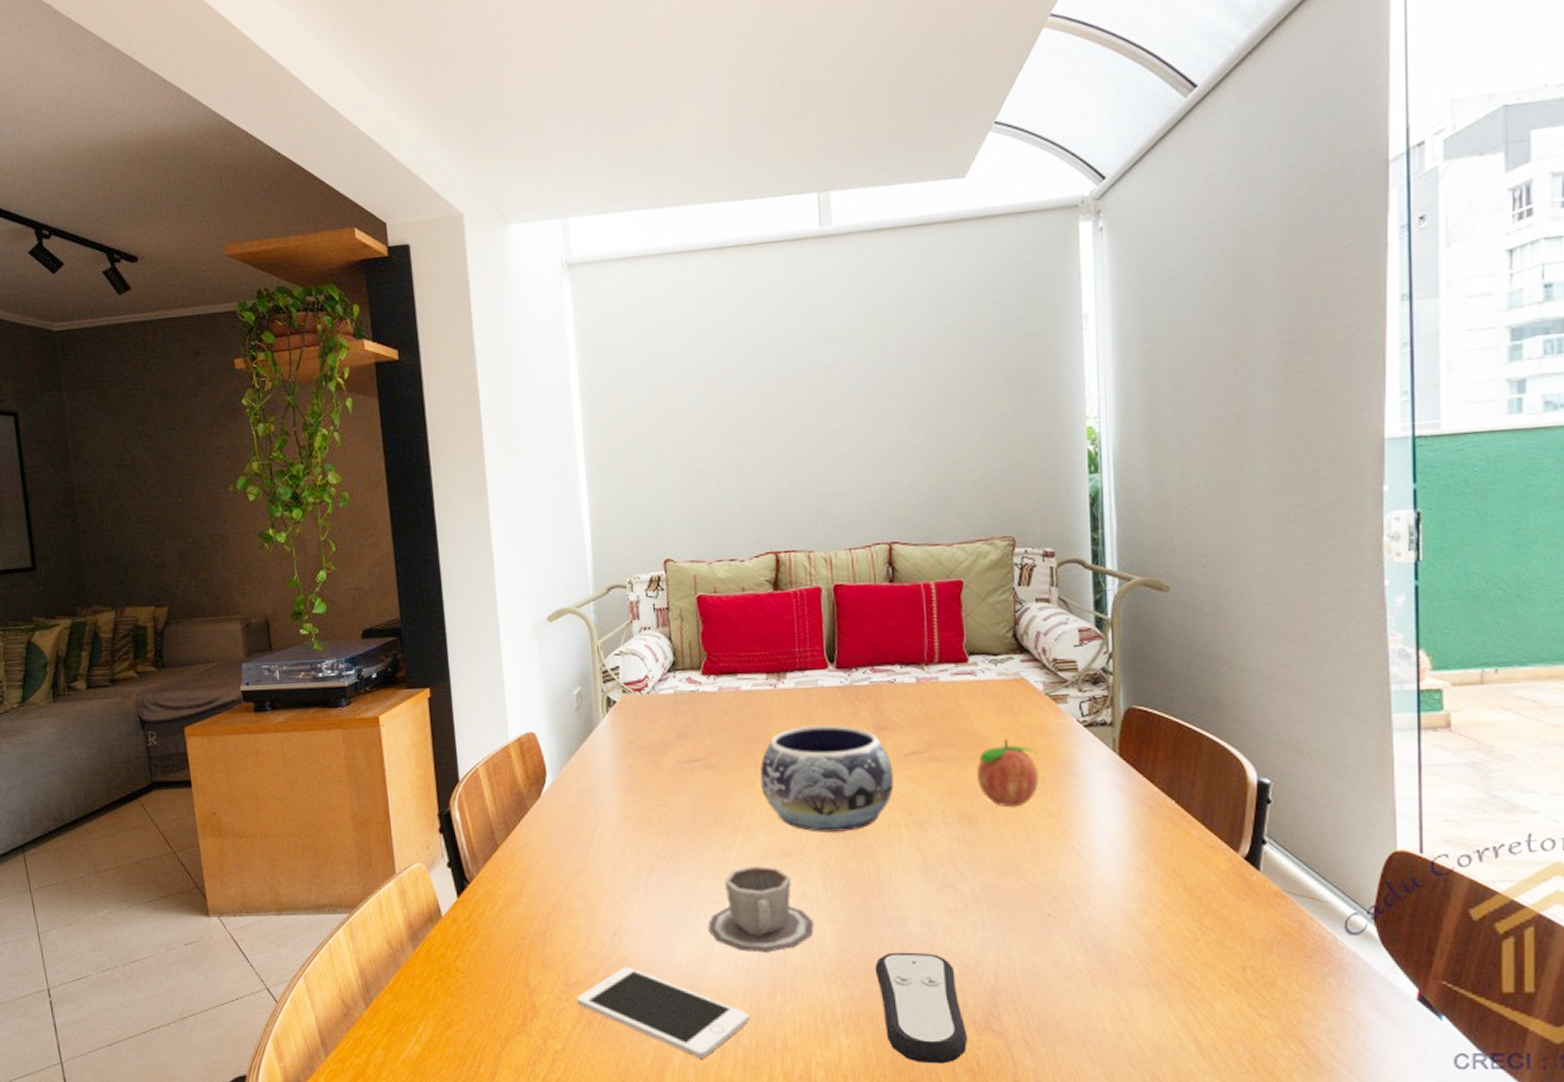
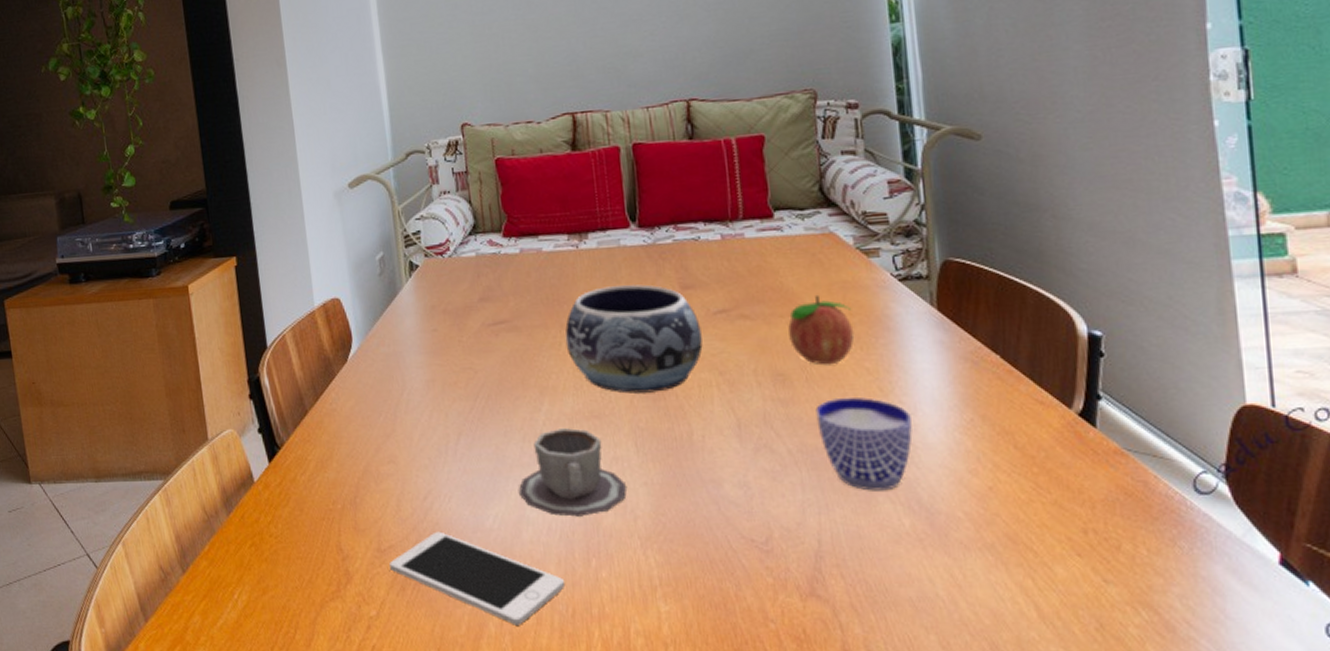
remote control: present [874,952,968,1064] -> none [691,515,793,631]
cup: none [999,839,1089,930] -> present [815,398,913,491]

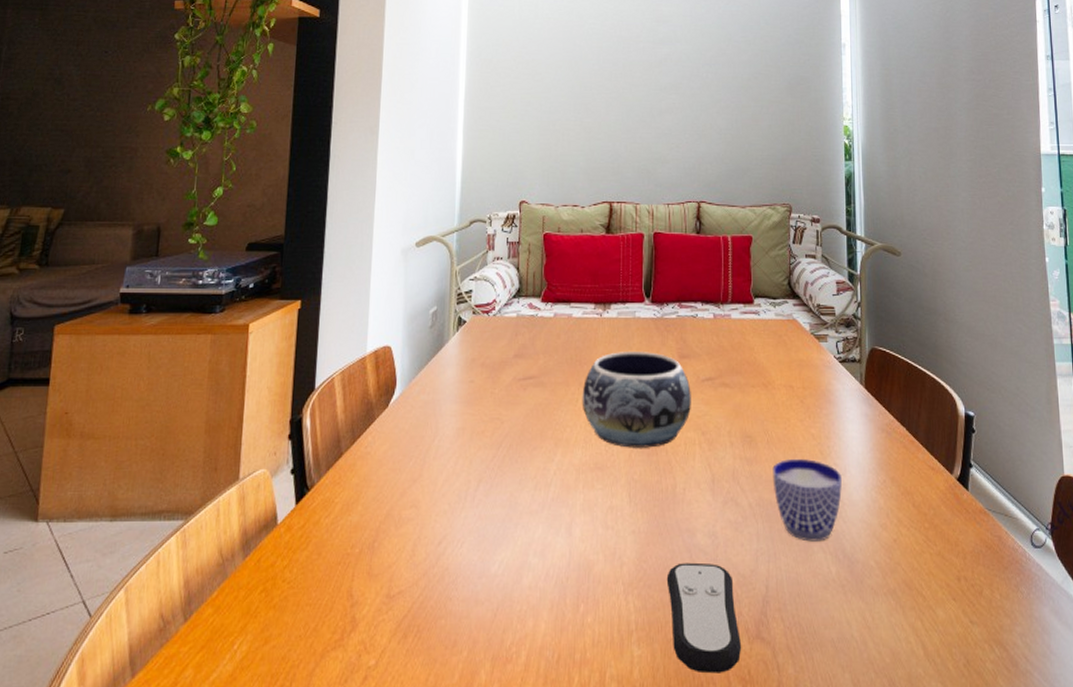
cell phone: present [389,531,565,625] -> none [396,577,555,673]
cup: present [518,428,628,517] -> none [524,478,618,563]
remote control: none [691,515,793,631] -> present [666,562,742,674]
fruit: present [788,294,855,365] -> none [757,369,805,430]

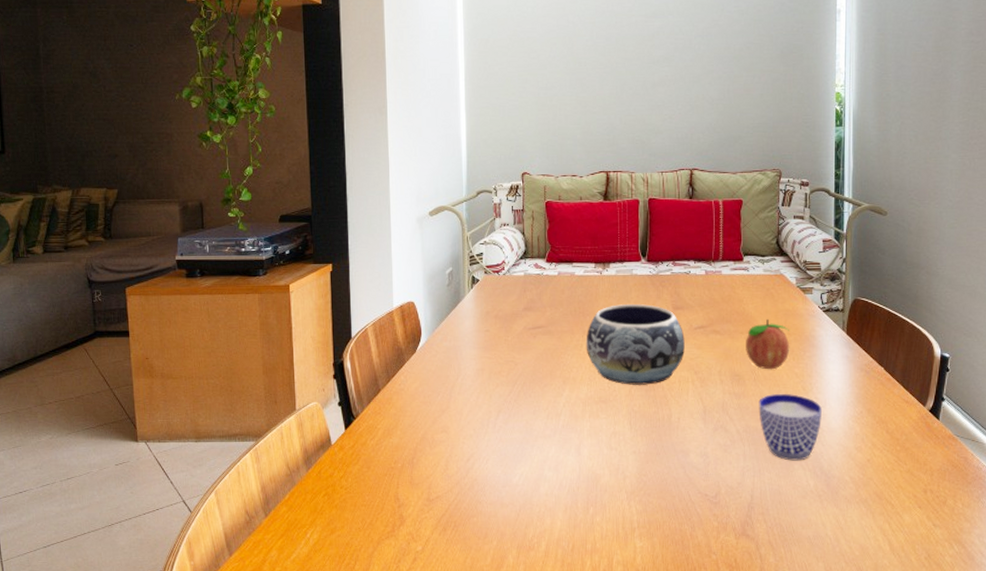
remote control: present [666,562,742,674] -> none [664,476,729,561]
fruit: none [757,369,805,430] -> present [746,318,790,370]

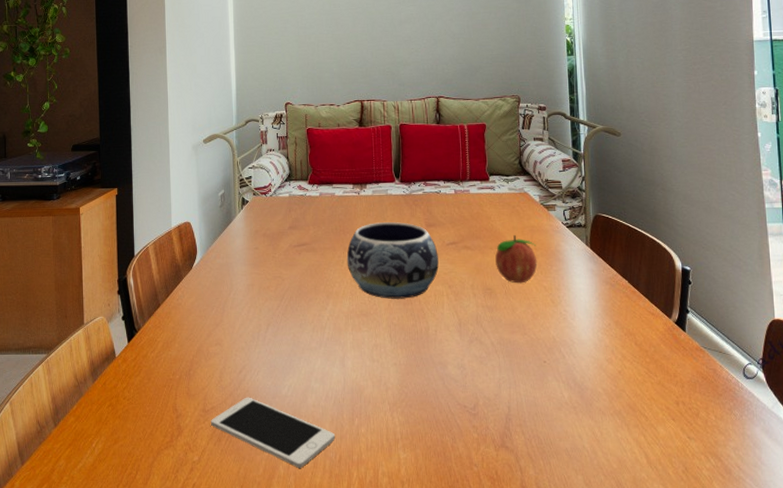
cell phone: none [436,486,569,557] -> present [211,397,336,468]
cup: present [758,394,822,461] -> none [510,307,572,373]

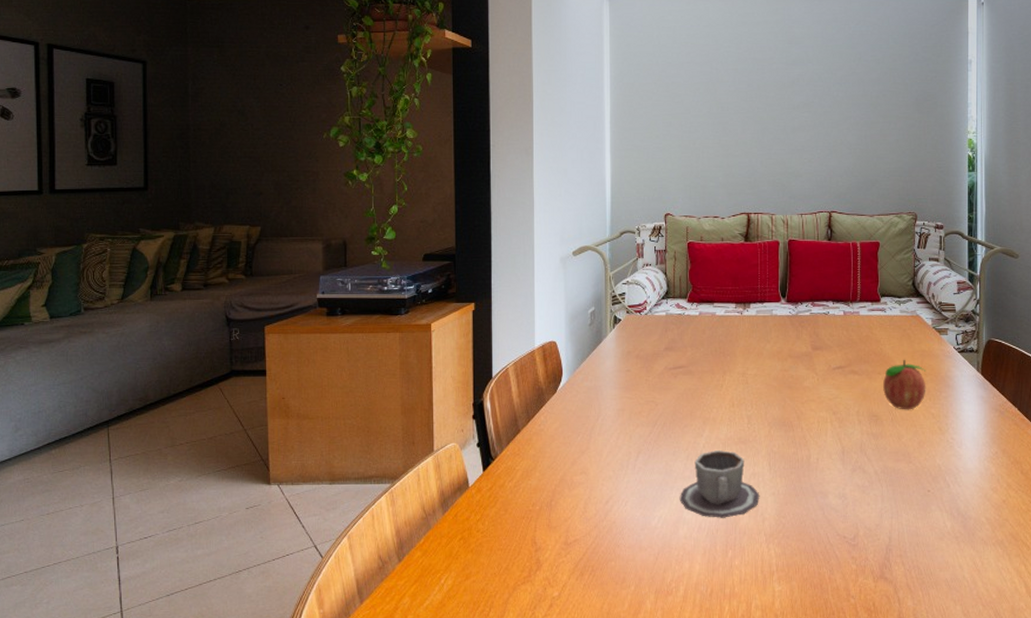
cell phone: present [211,397,336,468] -> none [573,529,708,603]
cup: none [307,323,383,387] -> present [679,450,760,518]
decorative bowl: present [346,222,439,299] -> none [726,344,823,425]

